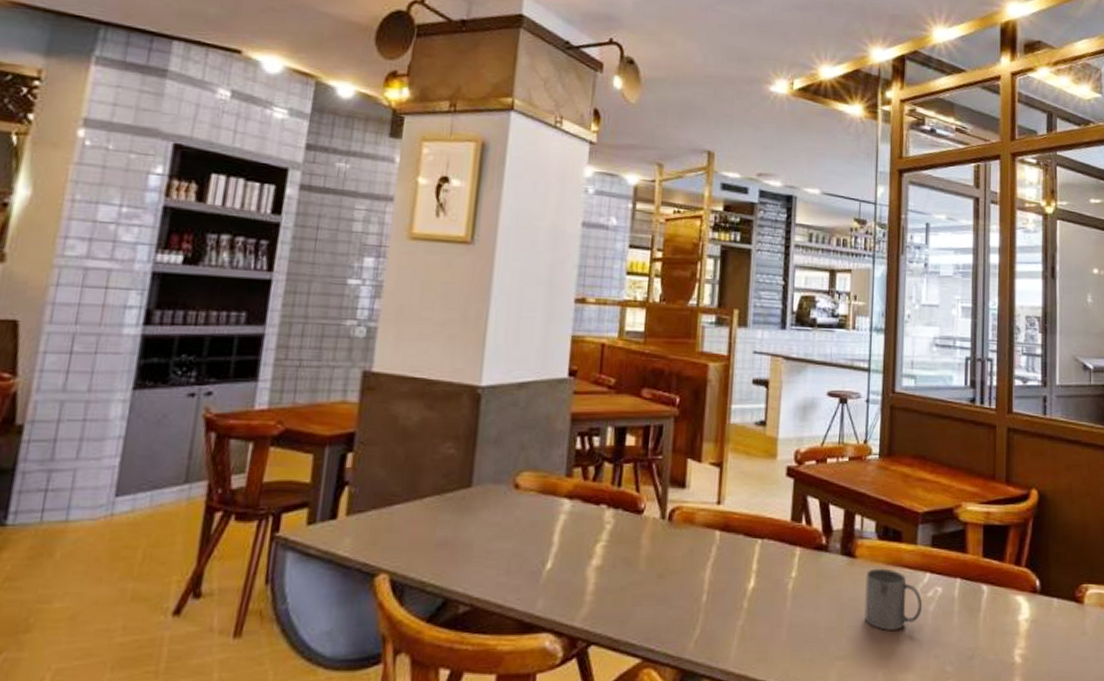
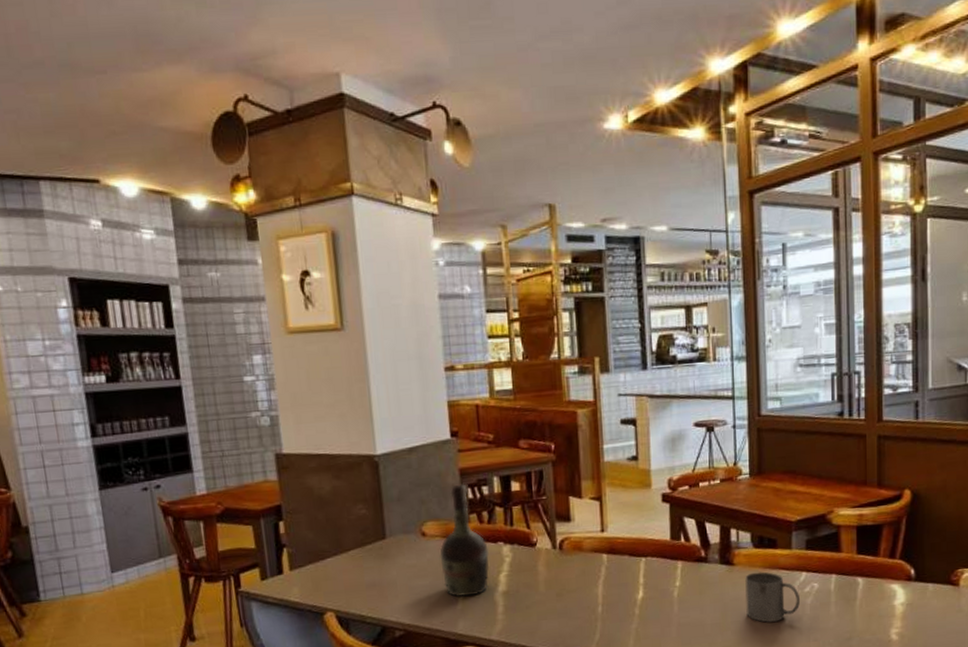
cognac bottle: none [529,431,589,569] -> present [440,484,490,598]

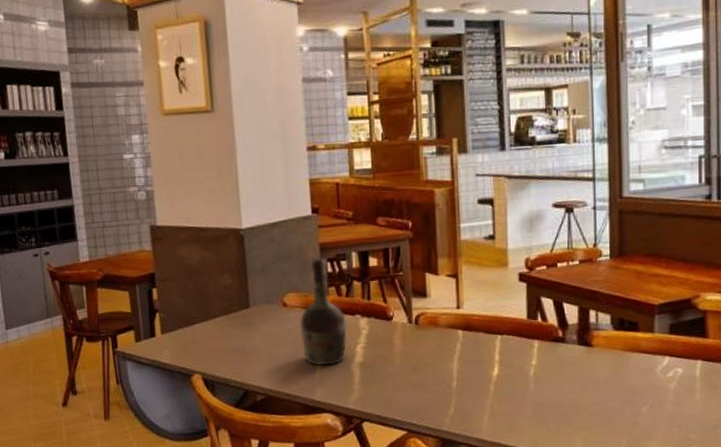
mug: present [745,572,800,623] -> none [604,354,662,407]

